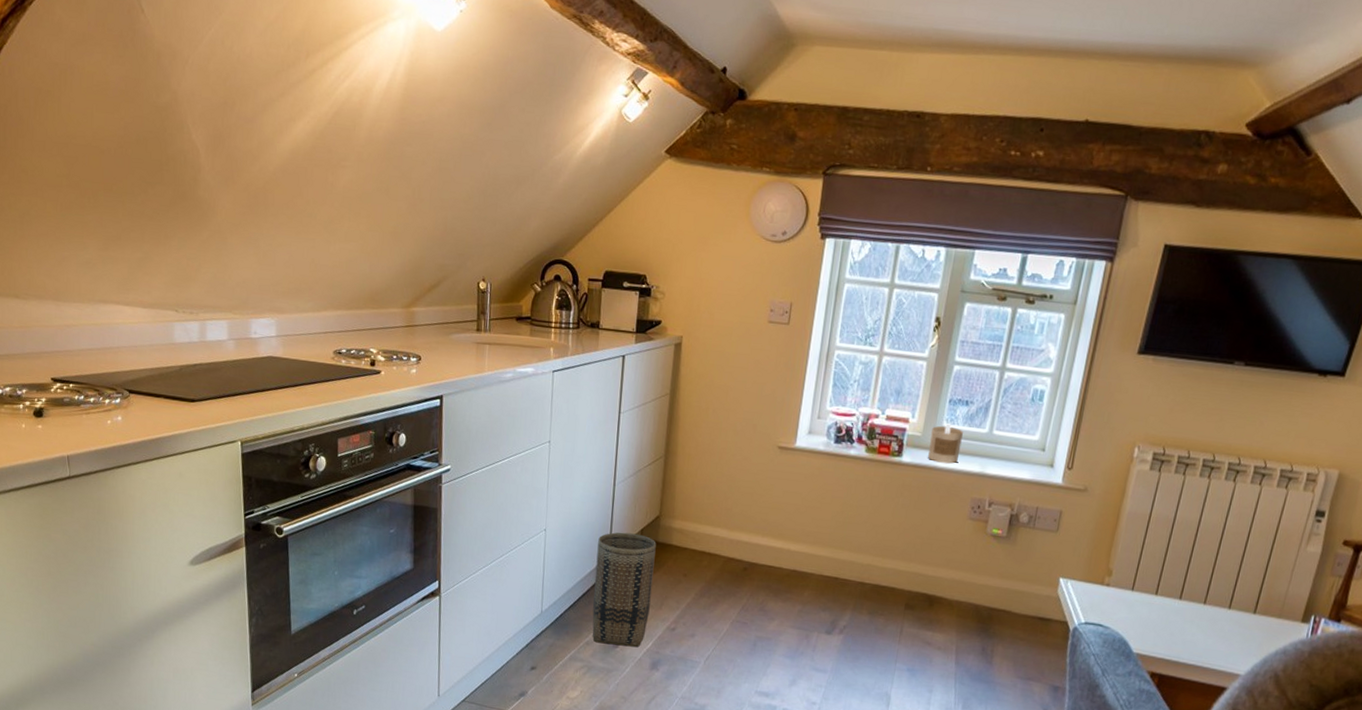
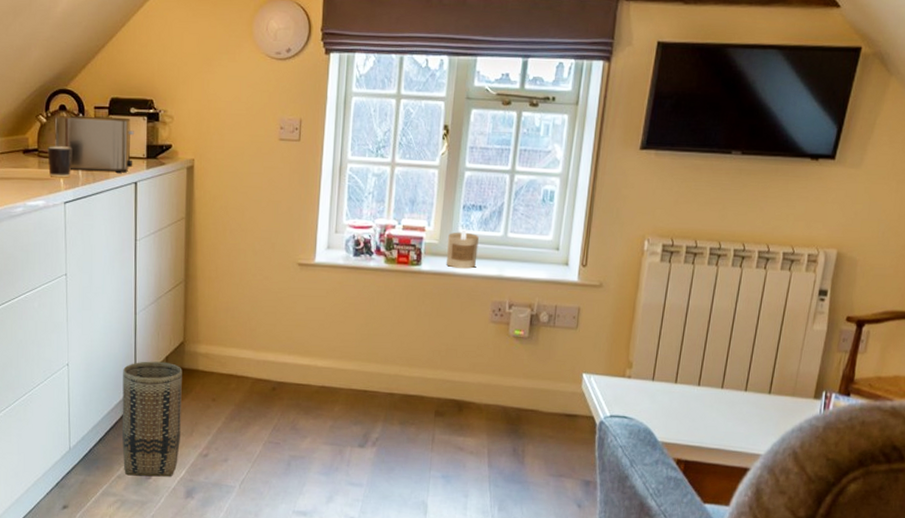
mug: none [539,314,564,347] -> present [47,146,72,178]
toaster: none [547,284,626,345] -> present [54,115,134,173]

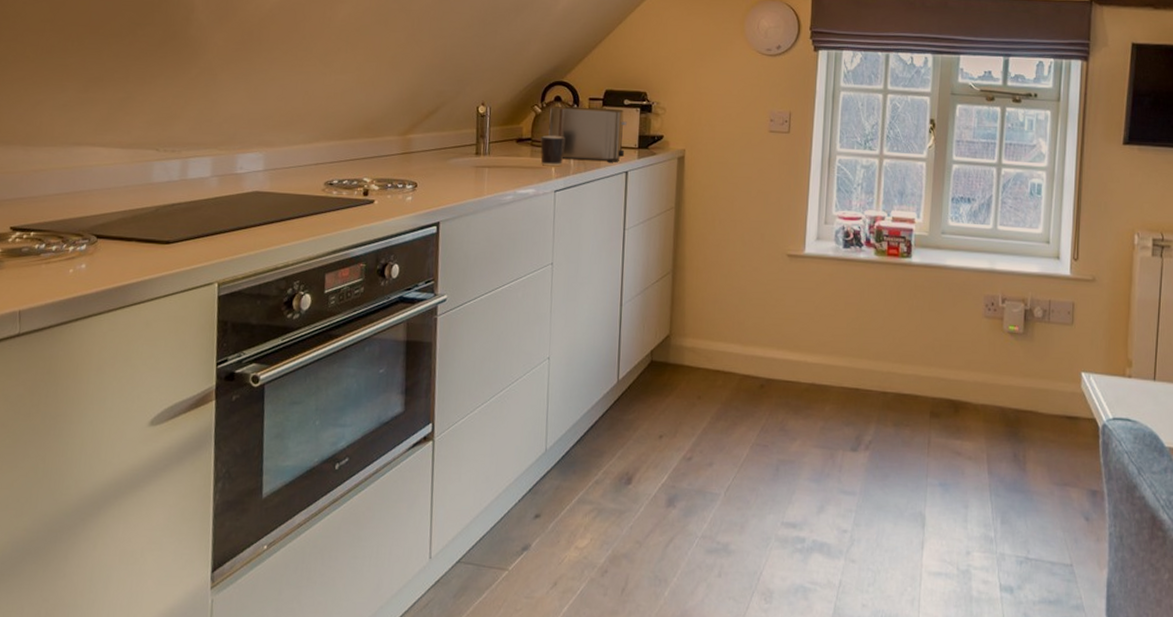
basket: present [122,361,182,477] -> none [601,355,668,483]
candle: present [446,229,480,270] -> none [937,222,970,263]

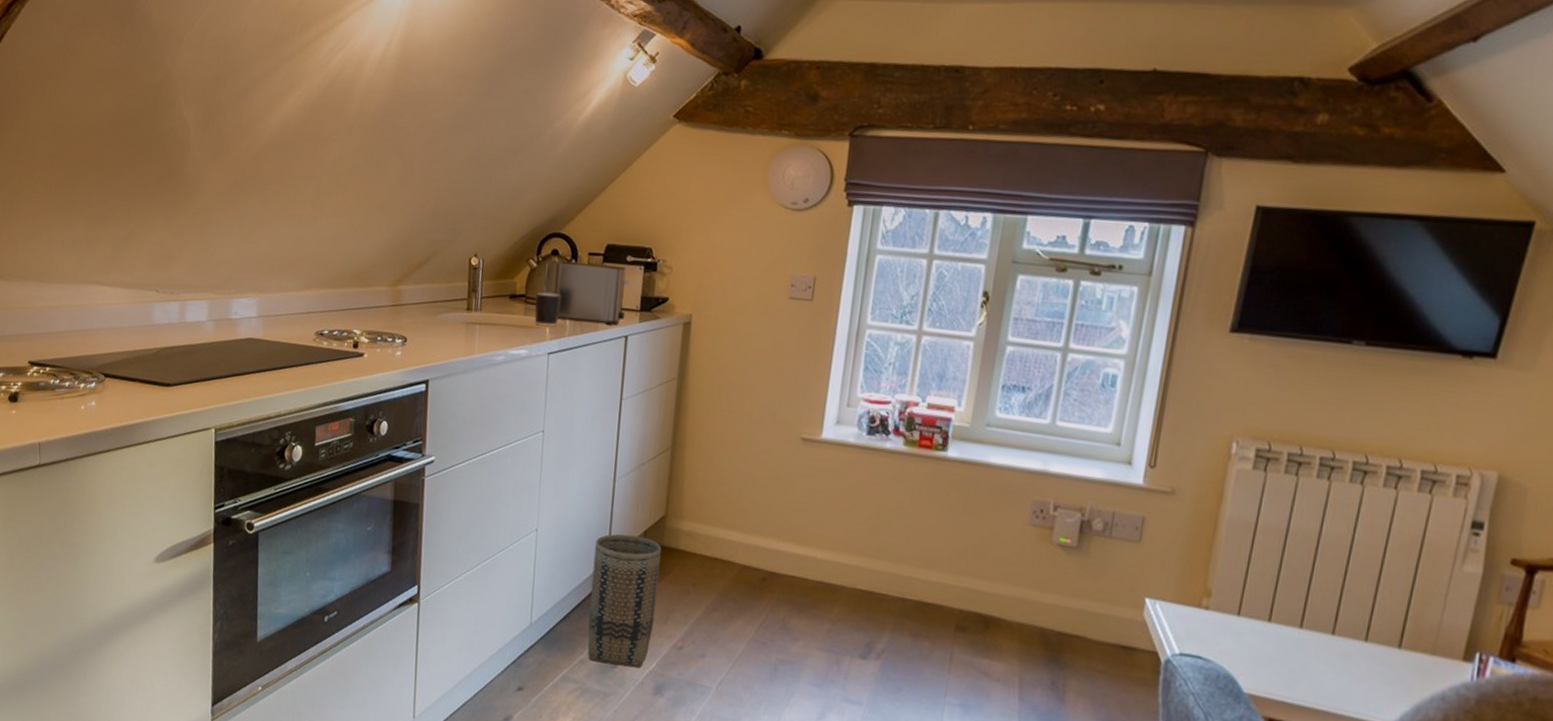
basket: none [601,355,668,483] -> present [587,534,662,668]

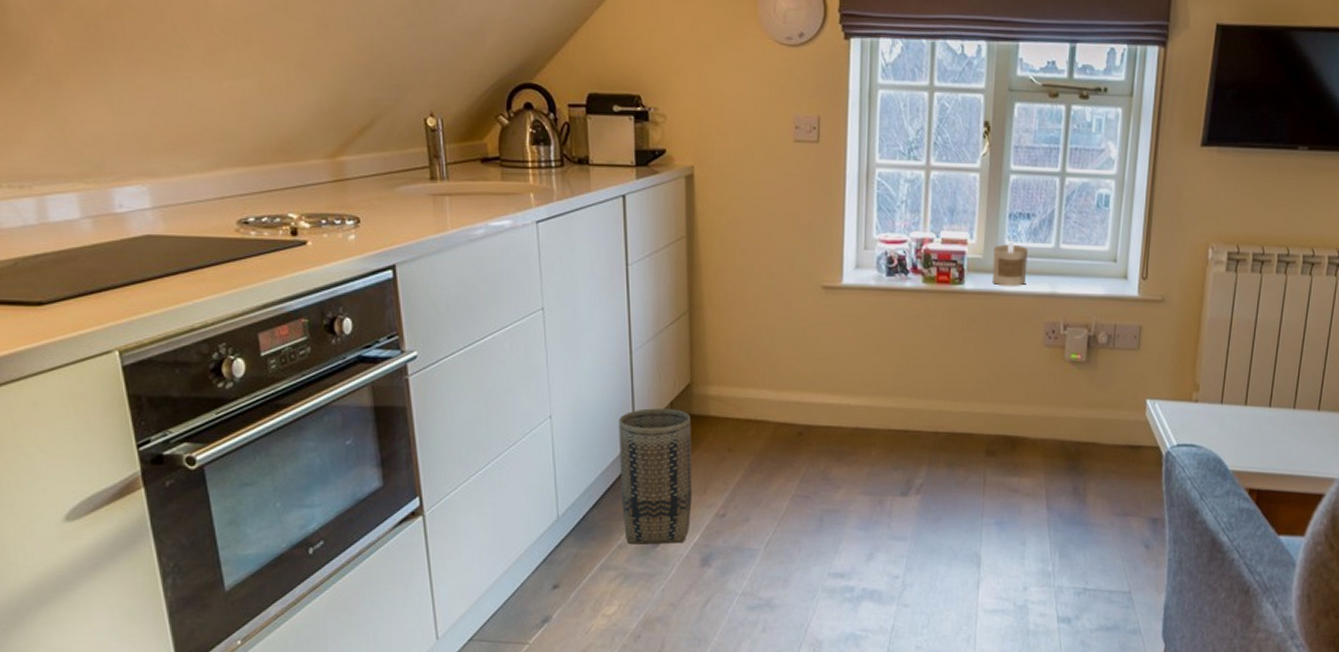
mug: present [534,292,562,327] -> none [512,153,544,192]
toaster: present [543,259,629,325] -> none [518,114,620,184]
candle: none [978,413,1021,461] -> present [993,241,1029,288]

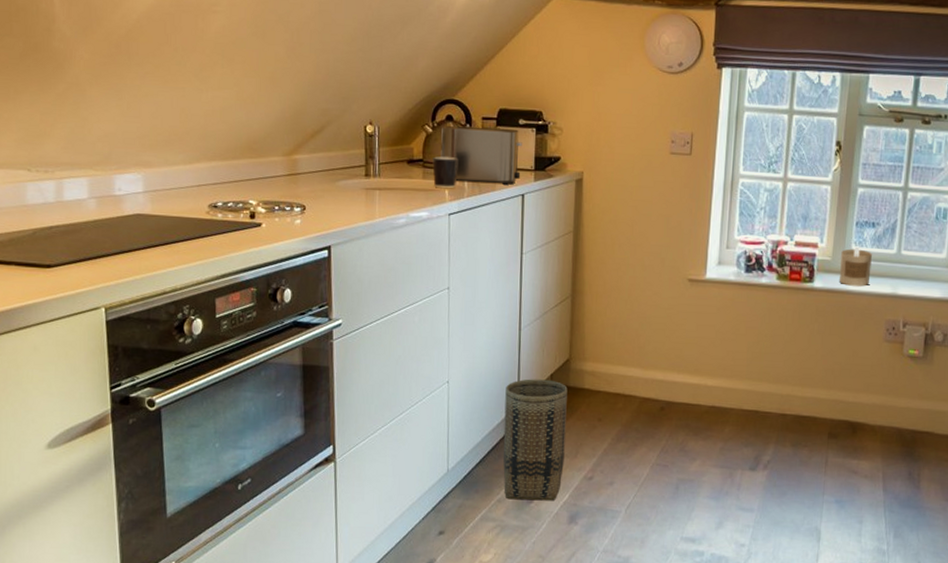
mug: none [512,153,544,192] -> present [432,156,459,189]
toaster: none [518,114,620,184] -> present [440,125,522,185]

